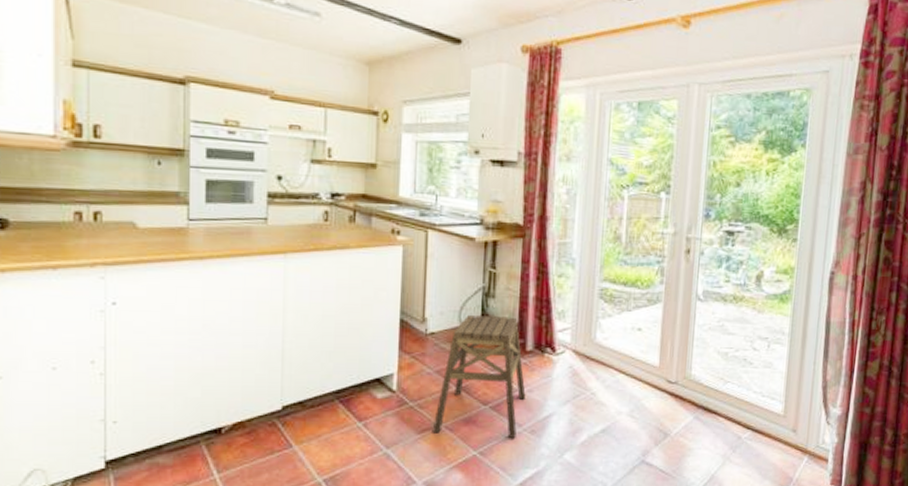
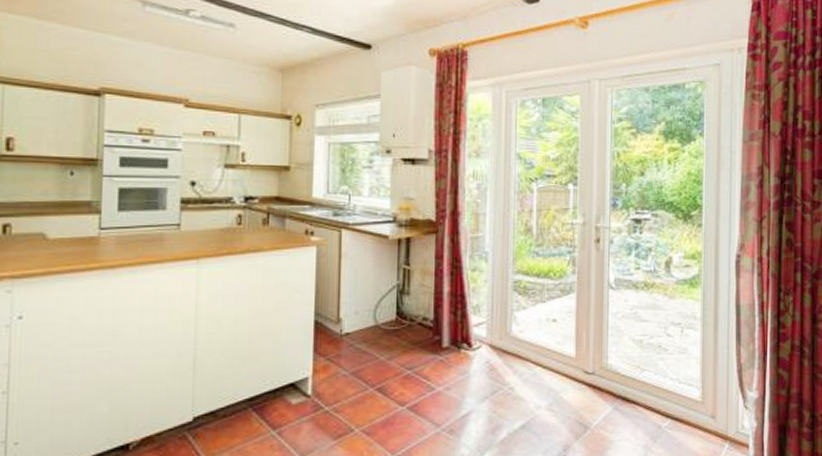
stool: present [432,314,526,438] -> none [348,312,443,439]

